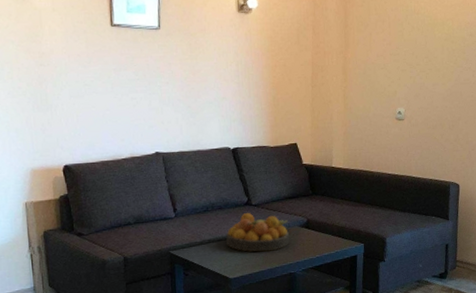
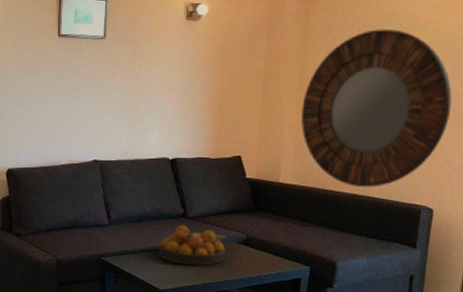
home mirror: none [346,25,467,168] -> present [301,29,452,188]

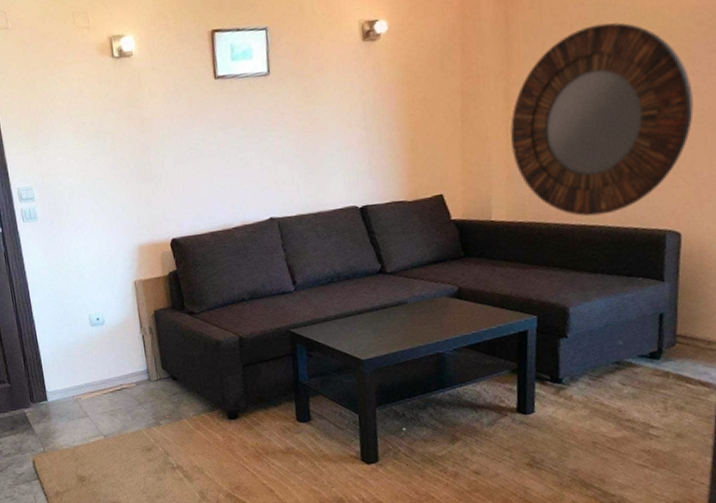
fruit bowl: present [159,225,227,266] -> none [356,283,436,329]

